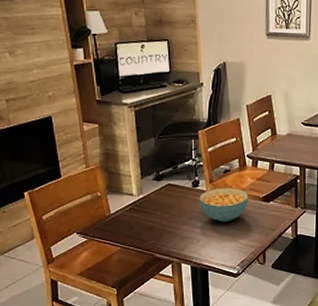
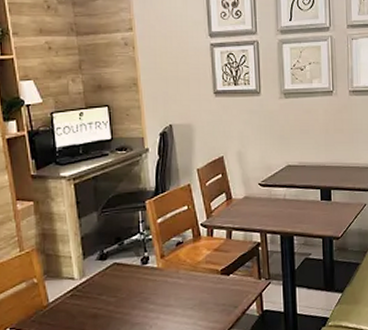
cereal bowl: present [199,188,249,222] -> none [149,262,206,303]

